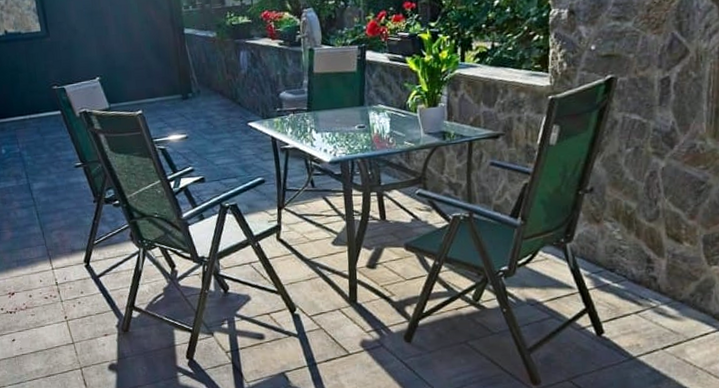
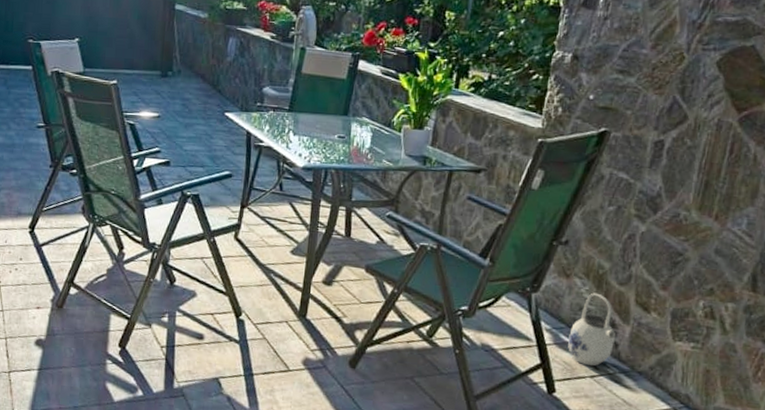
teapot: none [608,233,654,303] -> present [568,292,616,366]

